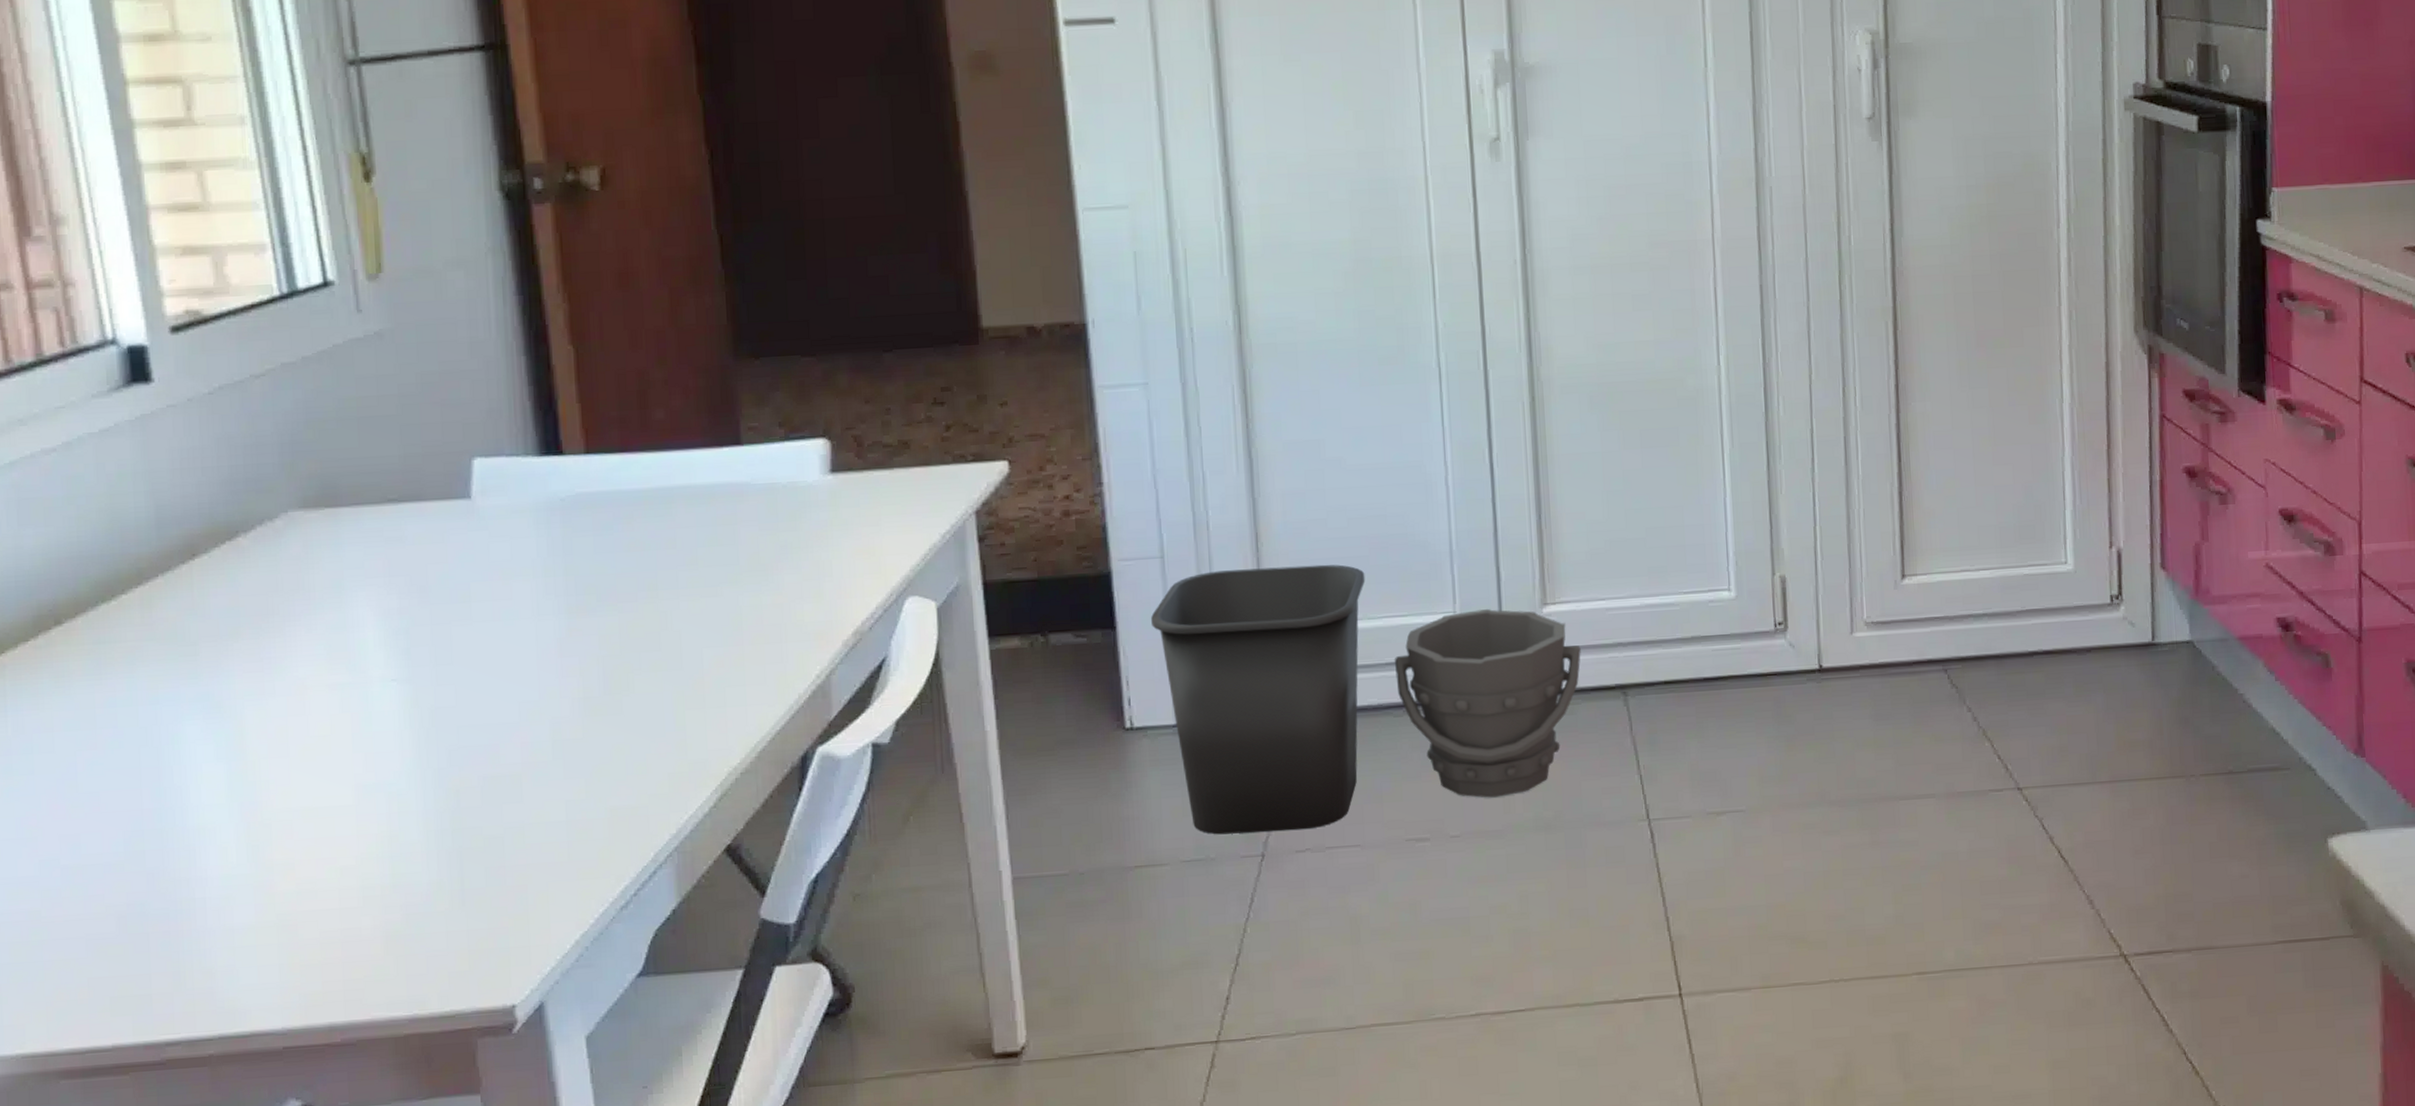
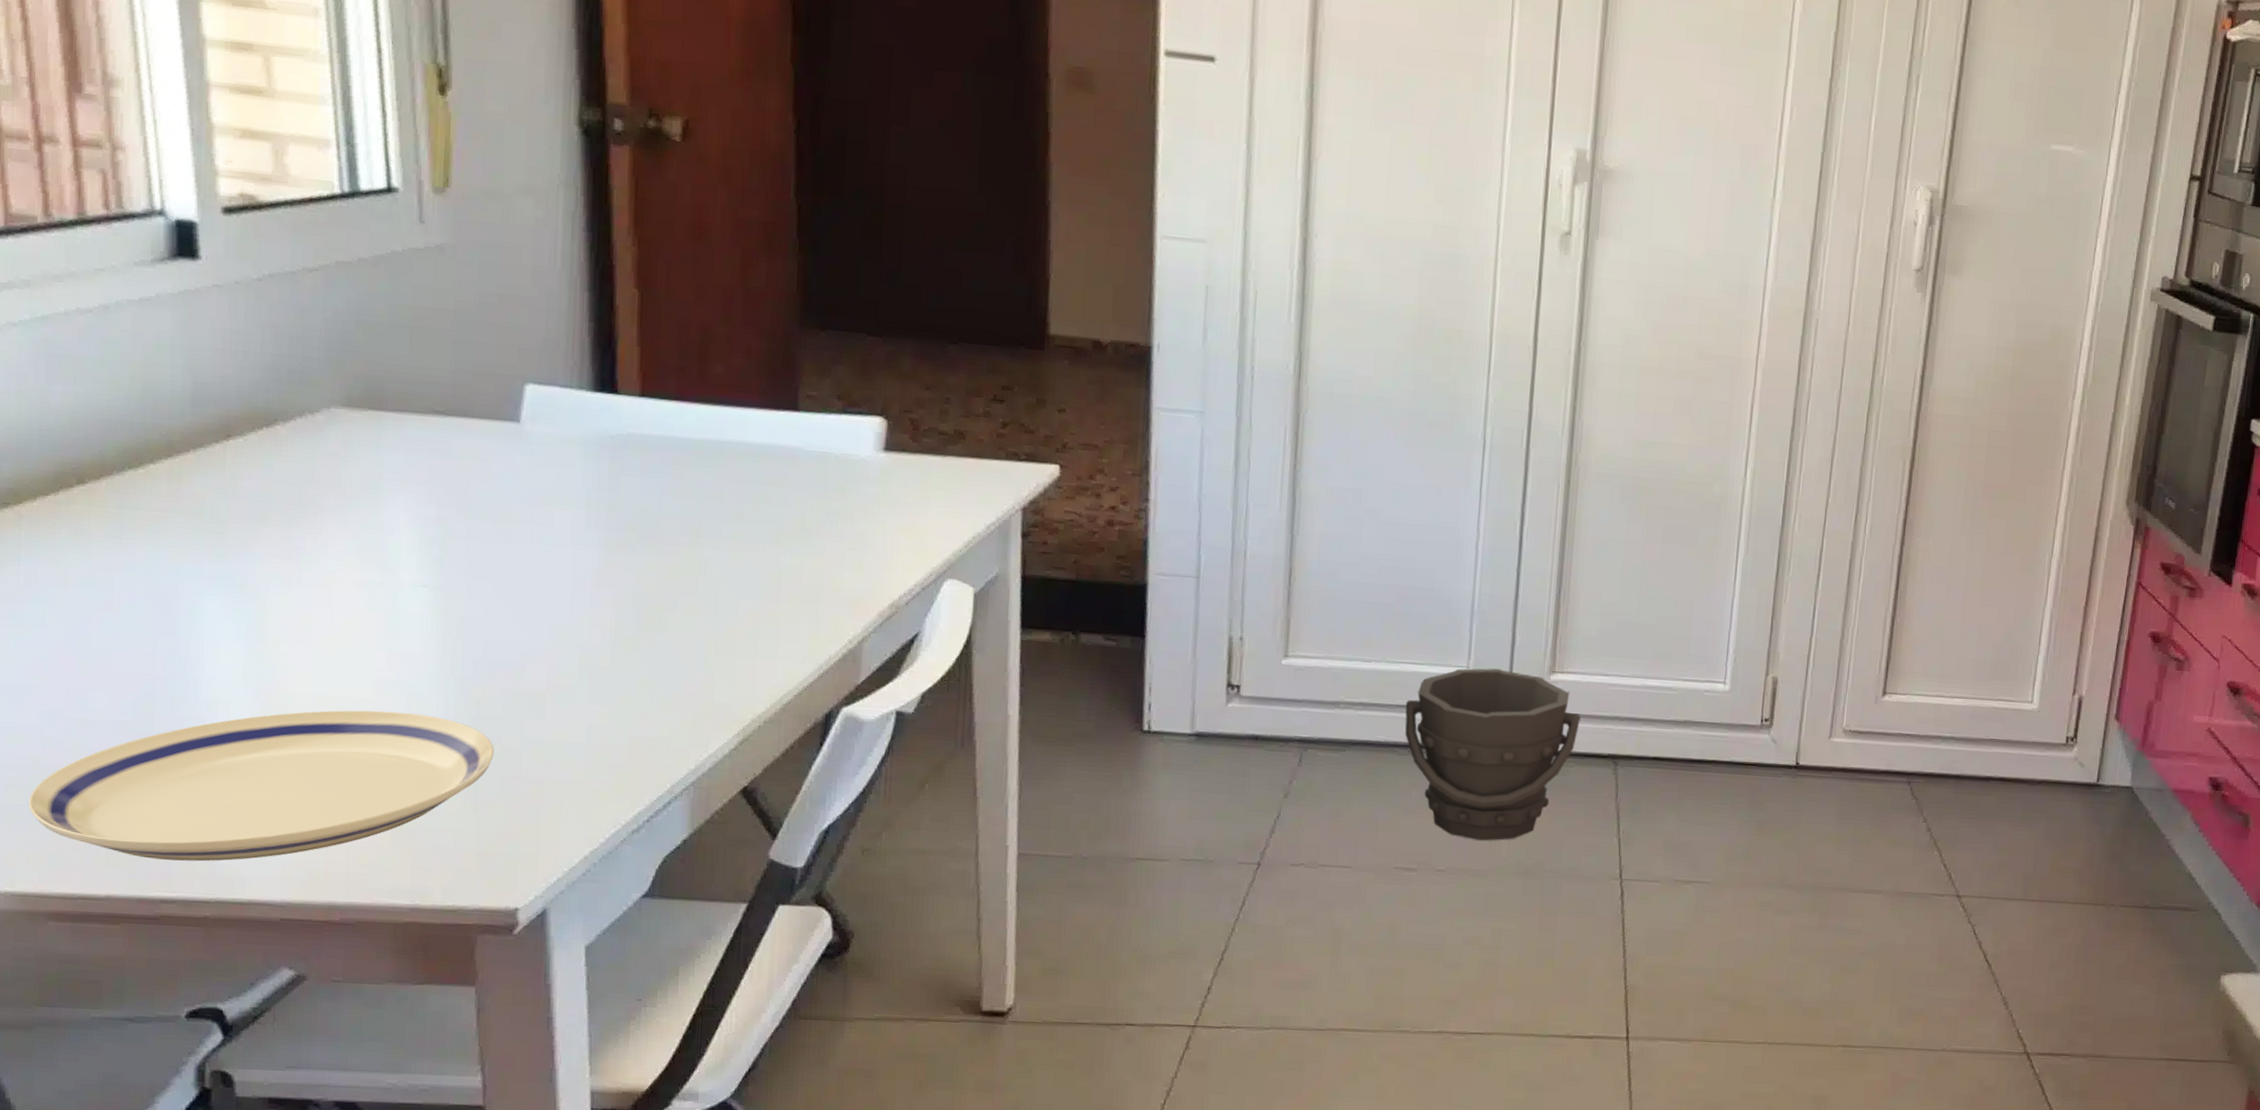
plate: none [31,813,477,1001] -> present [28,710,494,862]
waste bin: present [1150,564,1366,835] -> none [1179,597,1389,846]

